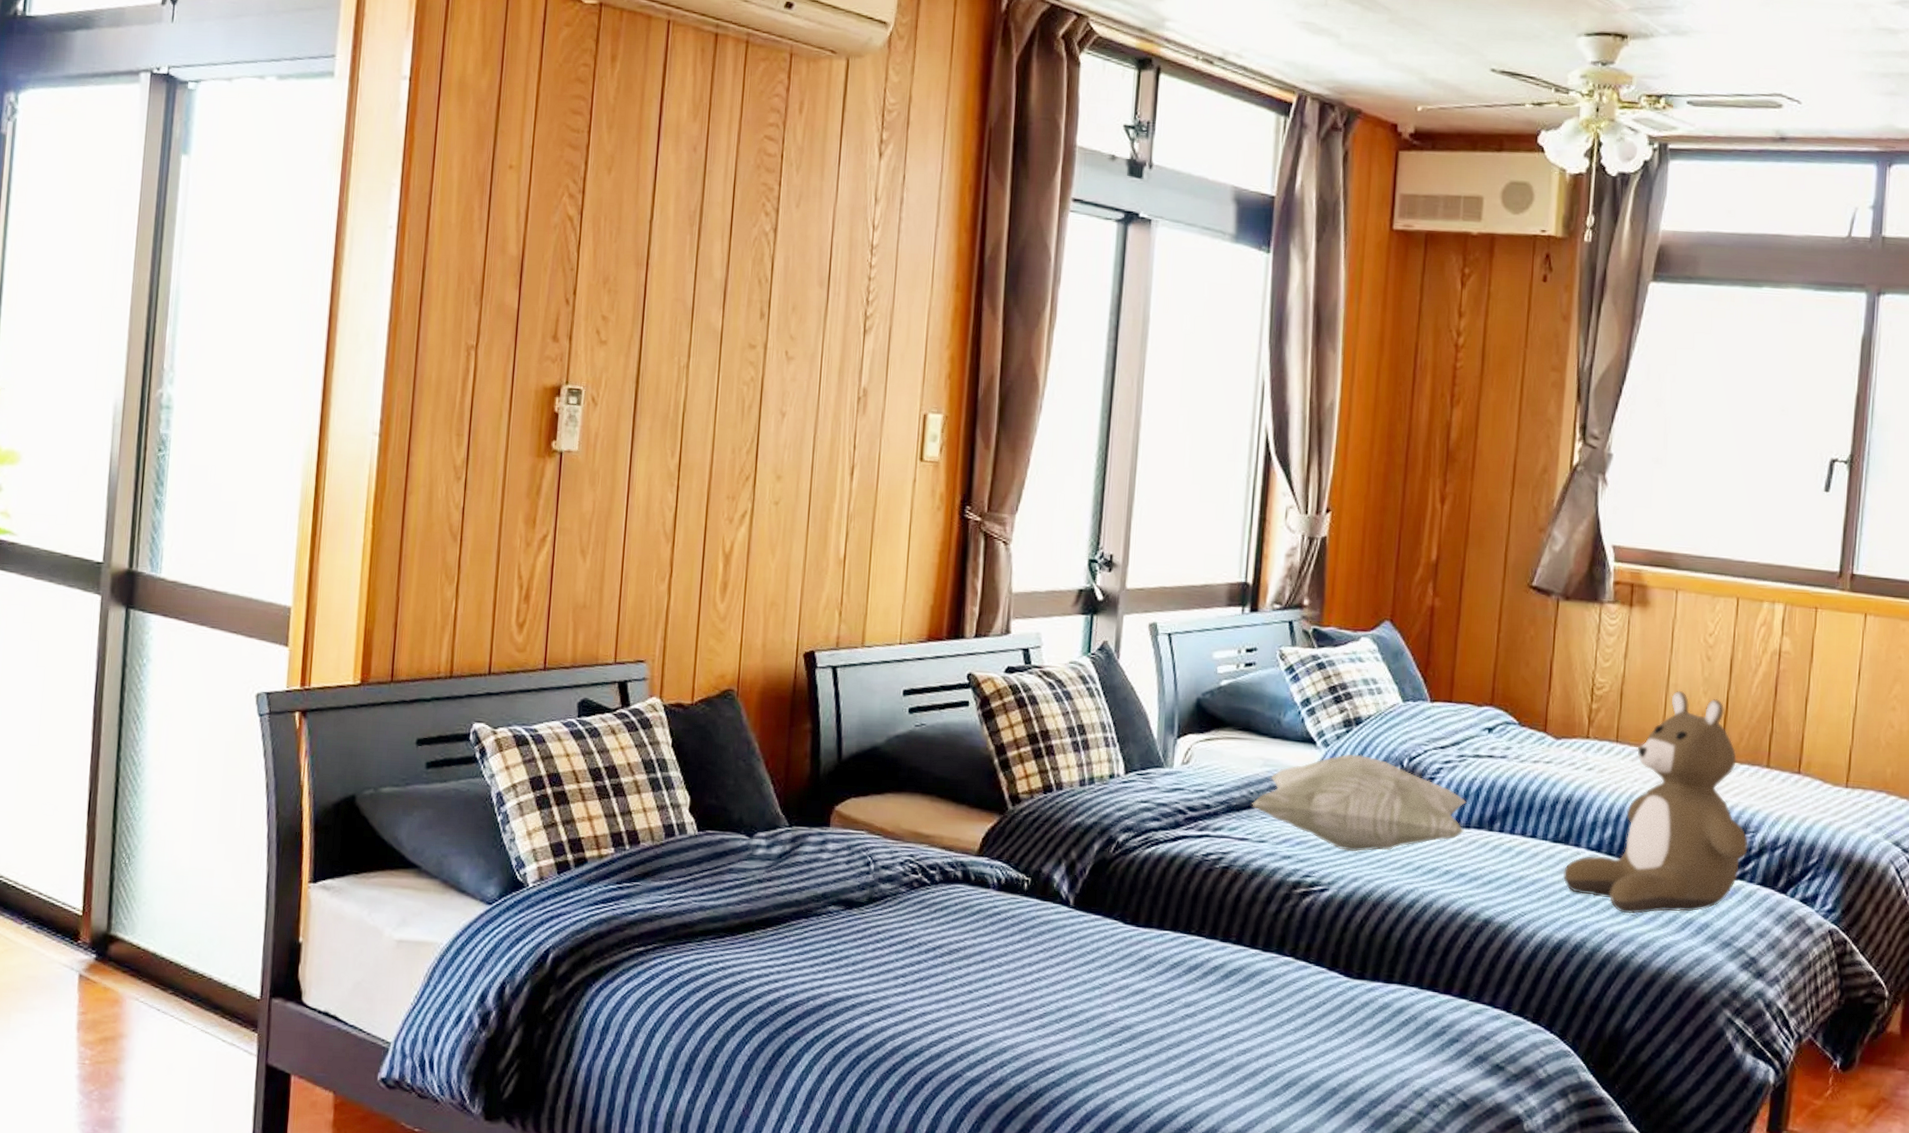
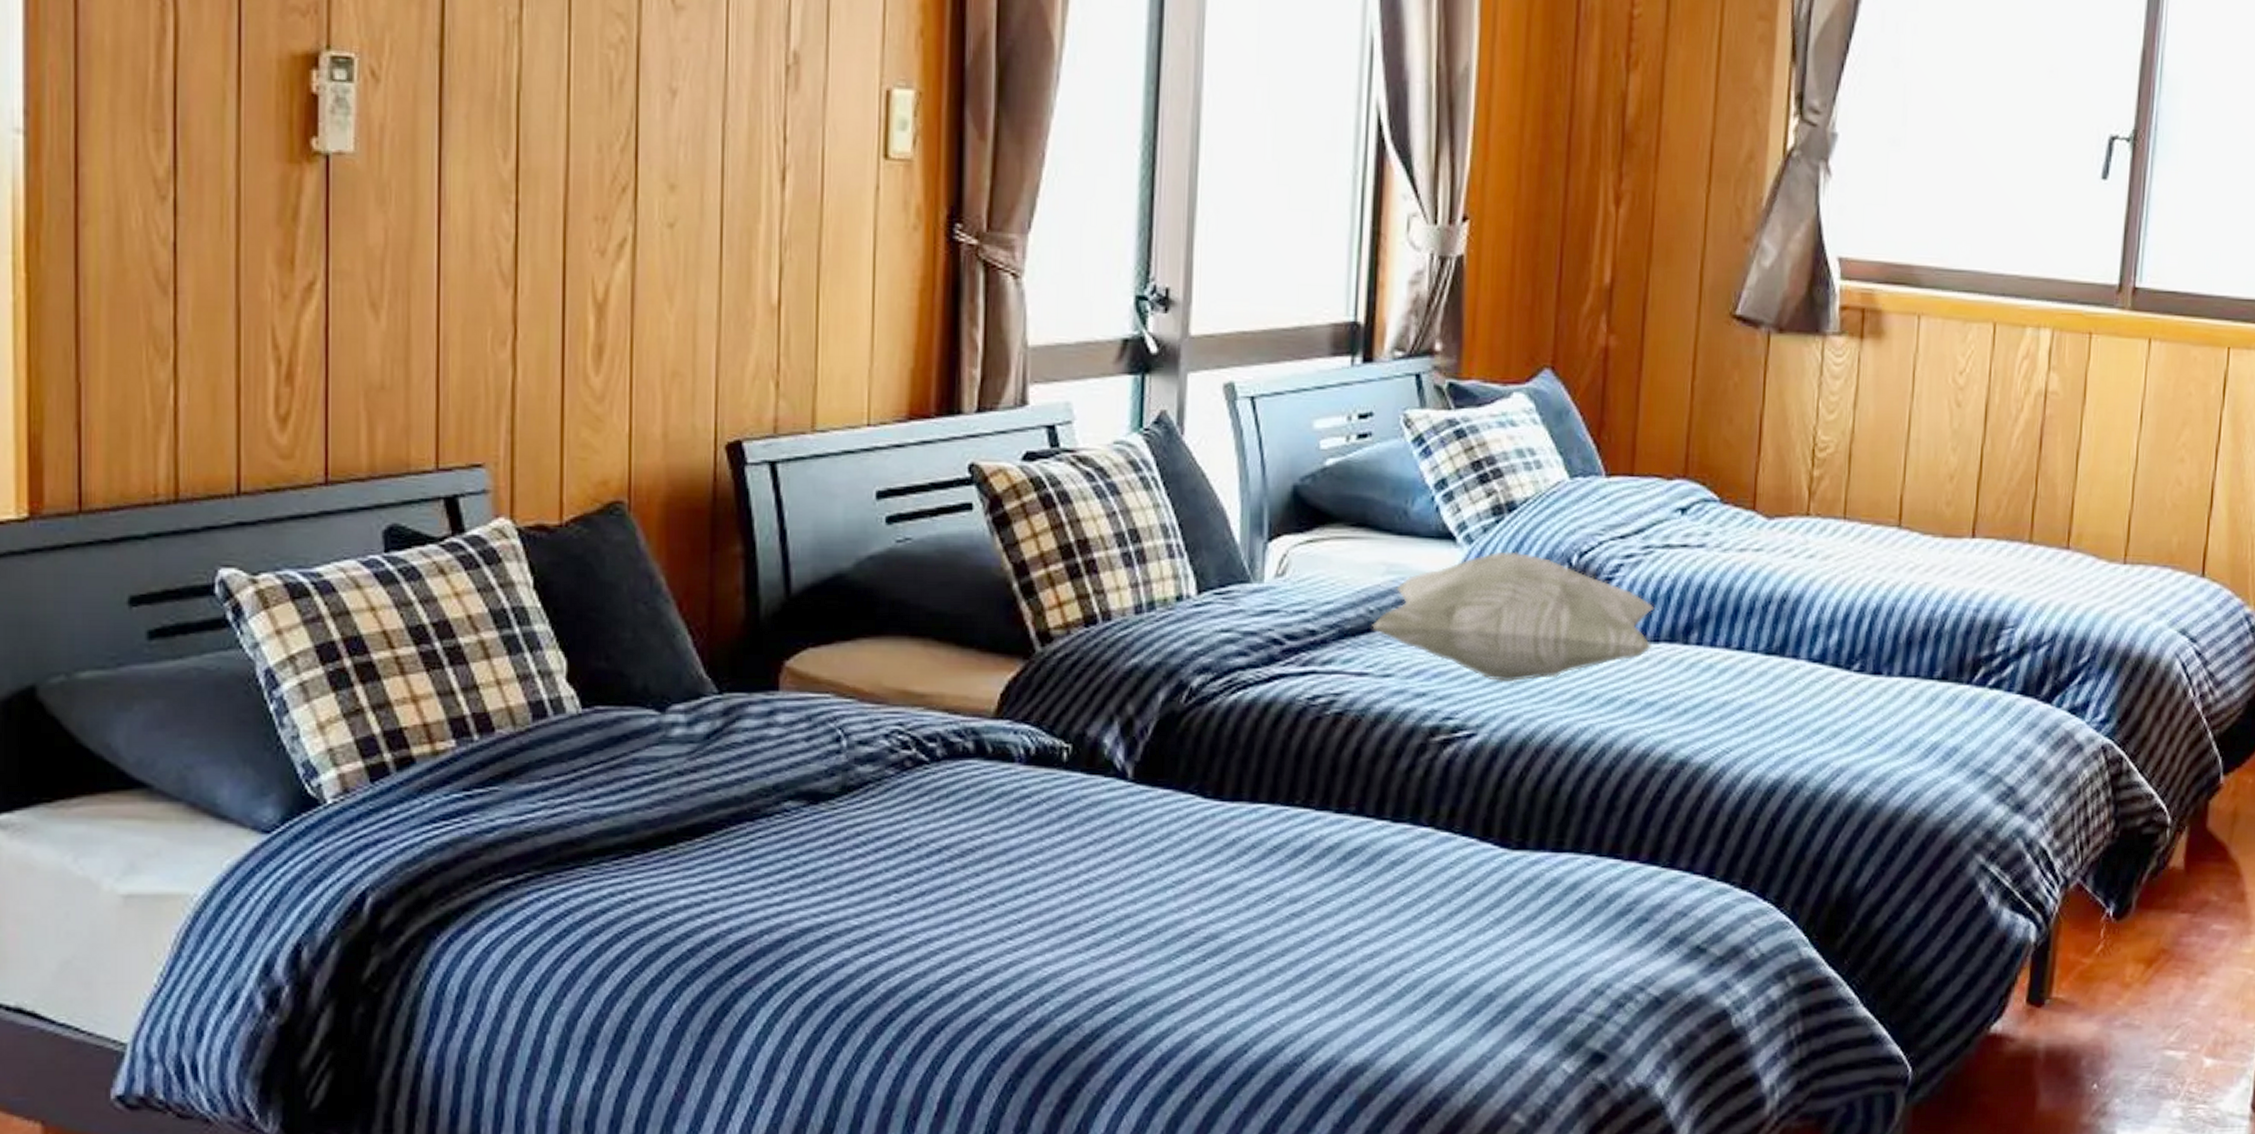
teddy bear: present [1562,690,1748,914] -> none [1777,447,2006,741]

